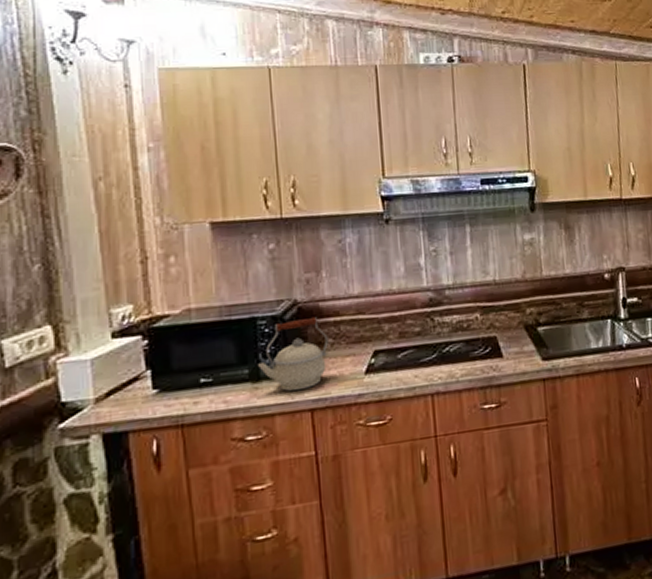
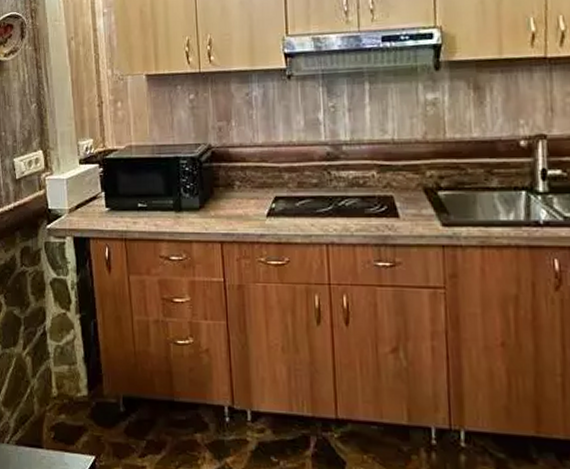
kettle: present [258,316,328,391] -> none [180,160,236,224]

